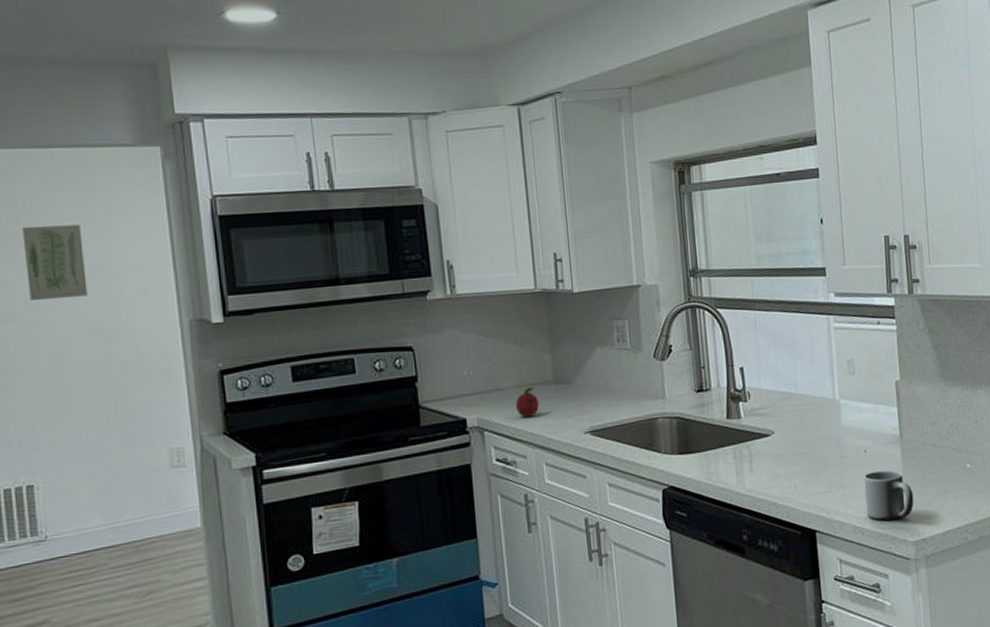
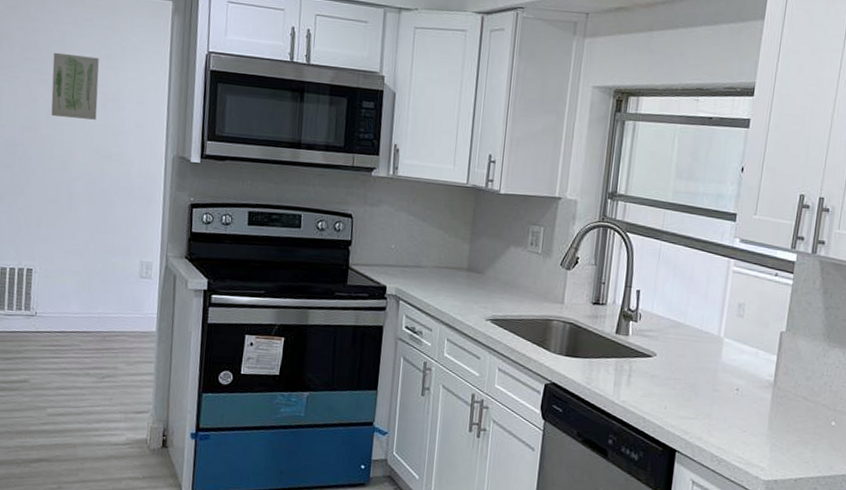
fruit: present [515,387,539,417] -> none [430,270,451,296]
mug: present [864,470,914,521] -> none [727,409,775,458]

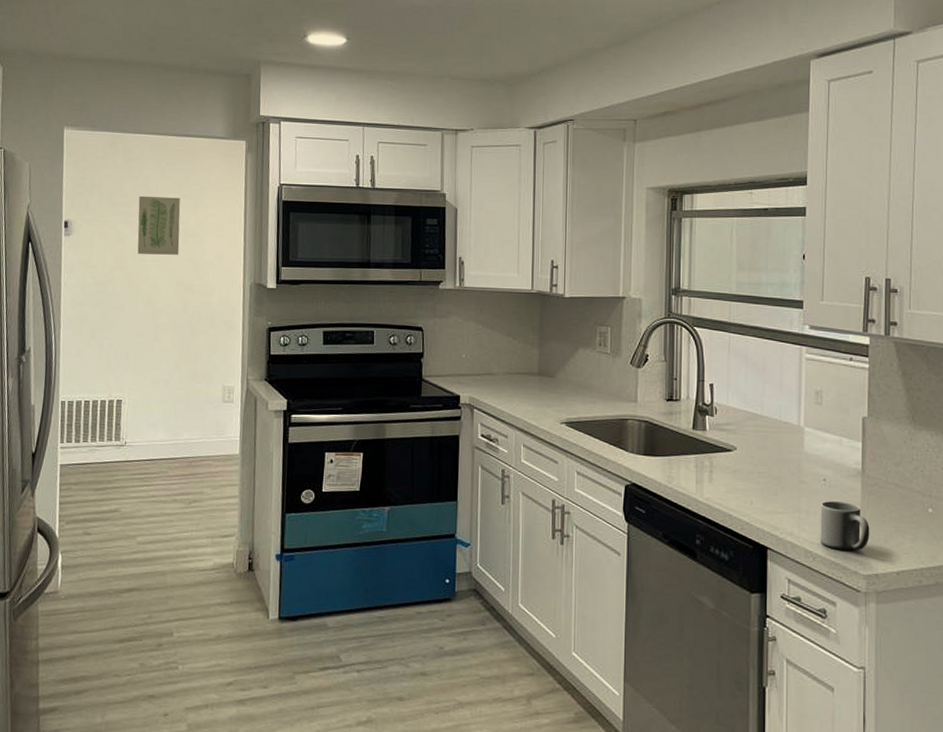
mug: none [727,409,775,458] -> present [820,501,870,551]

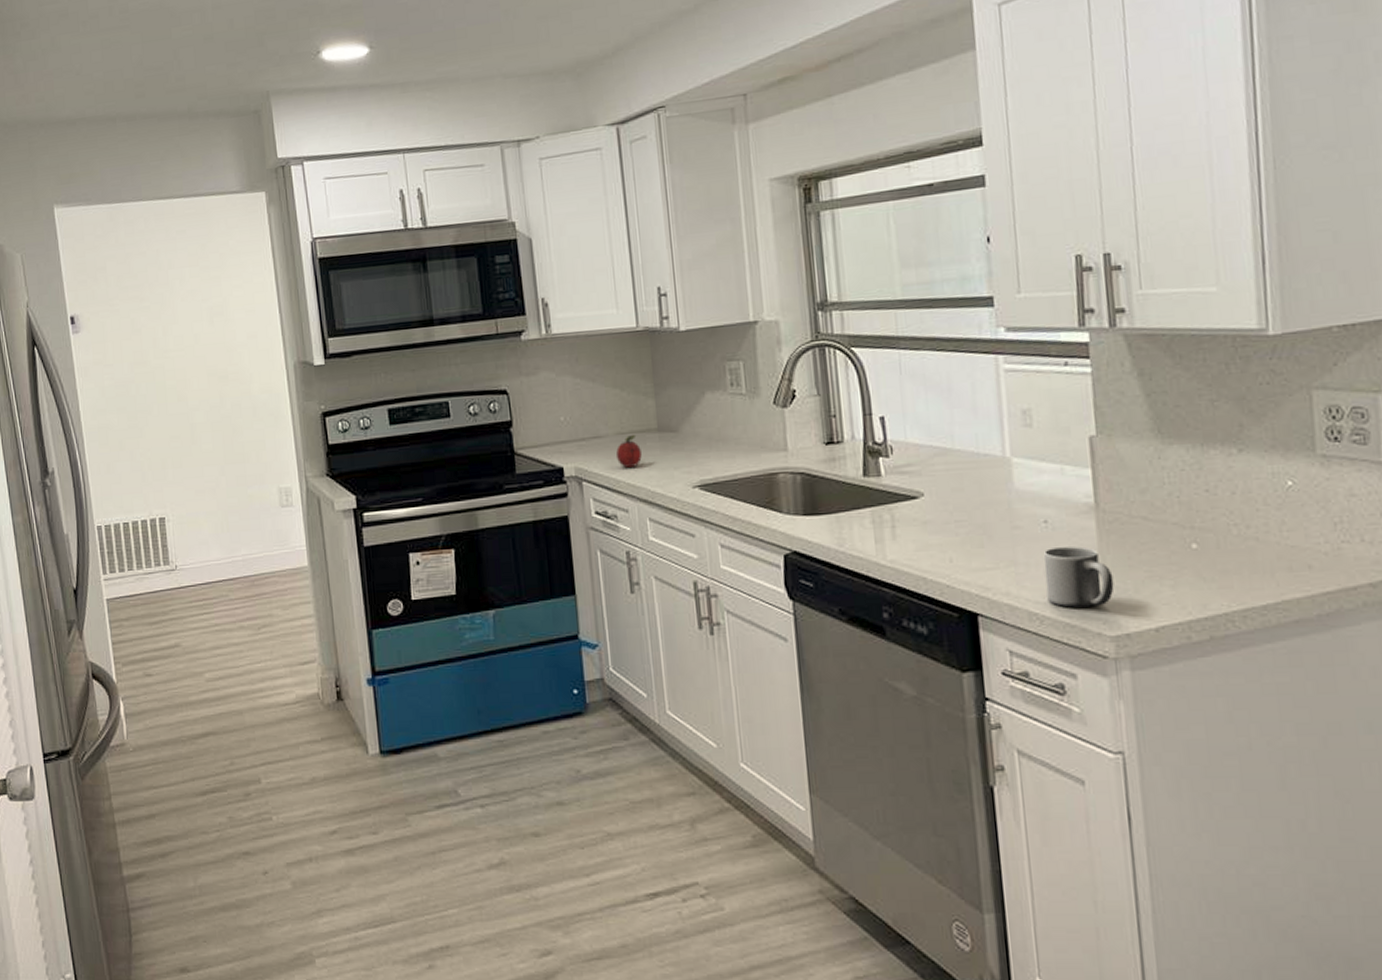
wall art: present [137,195,181,255] -> none [150,271,206,344]
fruit: none [503,376,523,402] -> present [615,435,642,468]

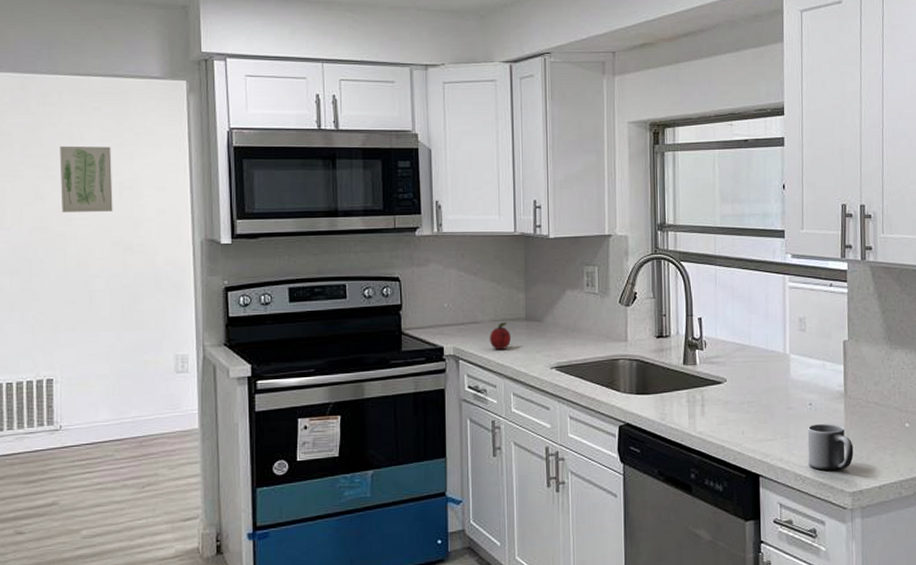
wall art: none [150,271,206,344] -> present [59,145,113,212]

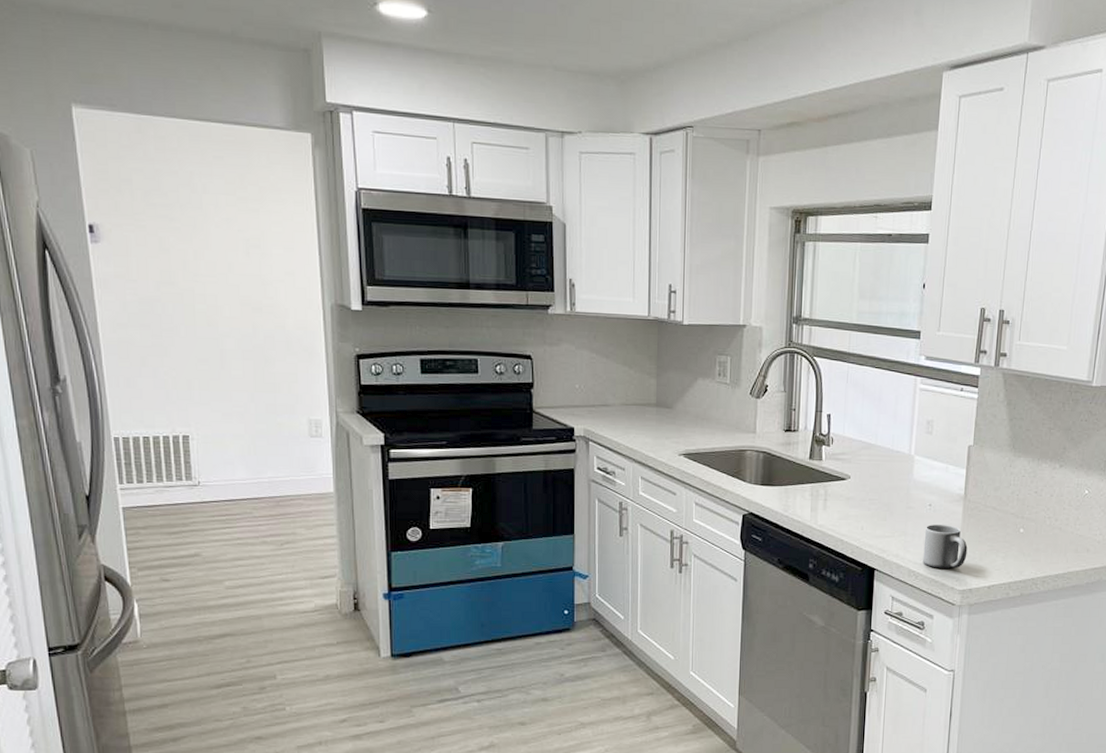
wall art: present [59,145,113,212] -> none [182,196,240,269]
fruit: present [489,322,511,349] -> none [619,407,641,434]

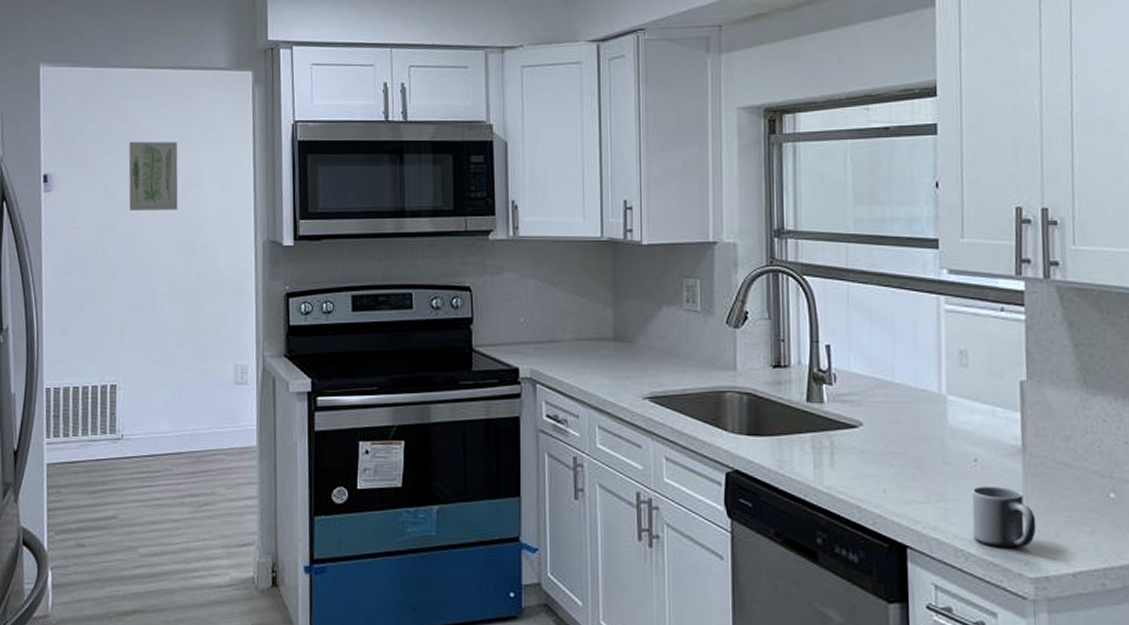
wall art: none [182,196,240,269] -> present [128,141,178,210]

